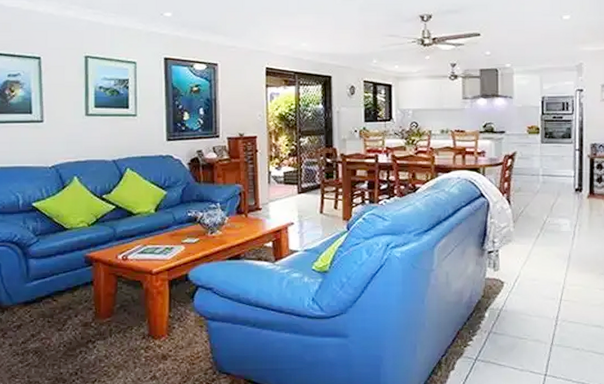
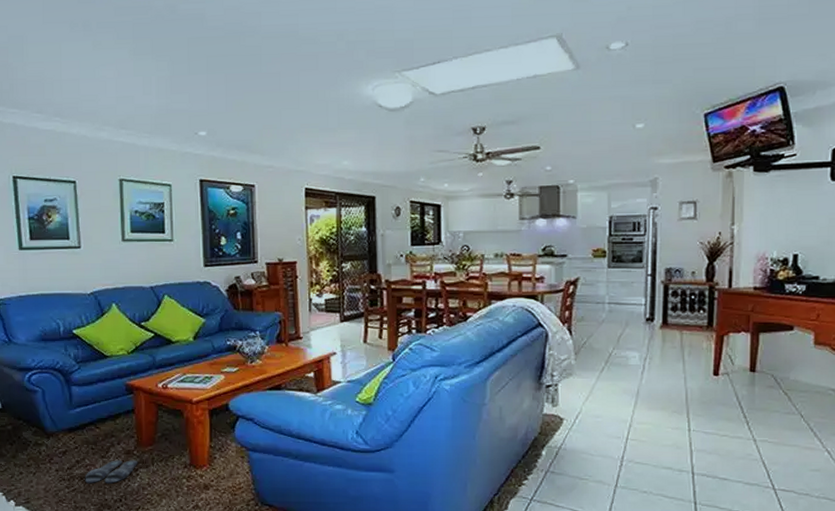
slippers: none [39,332,96,357] -> present [85,460,138,484]

